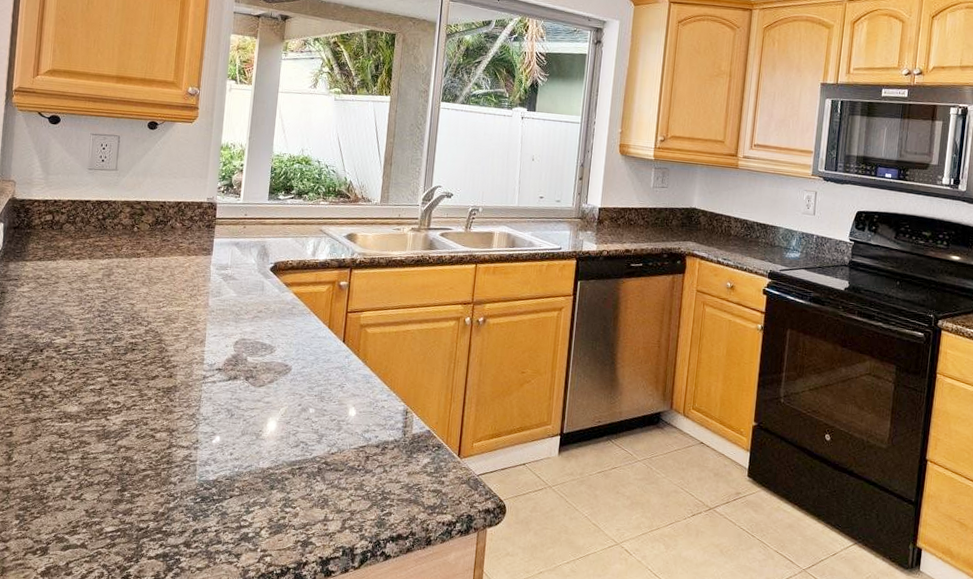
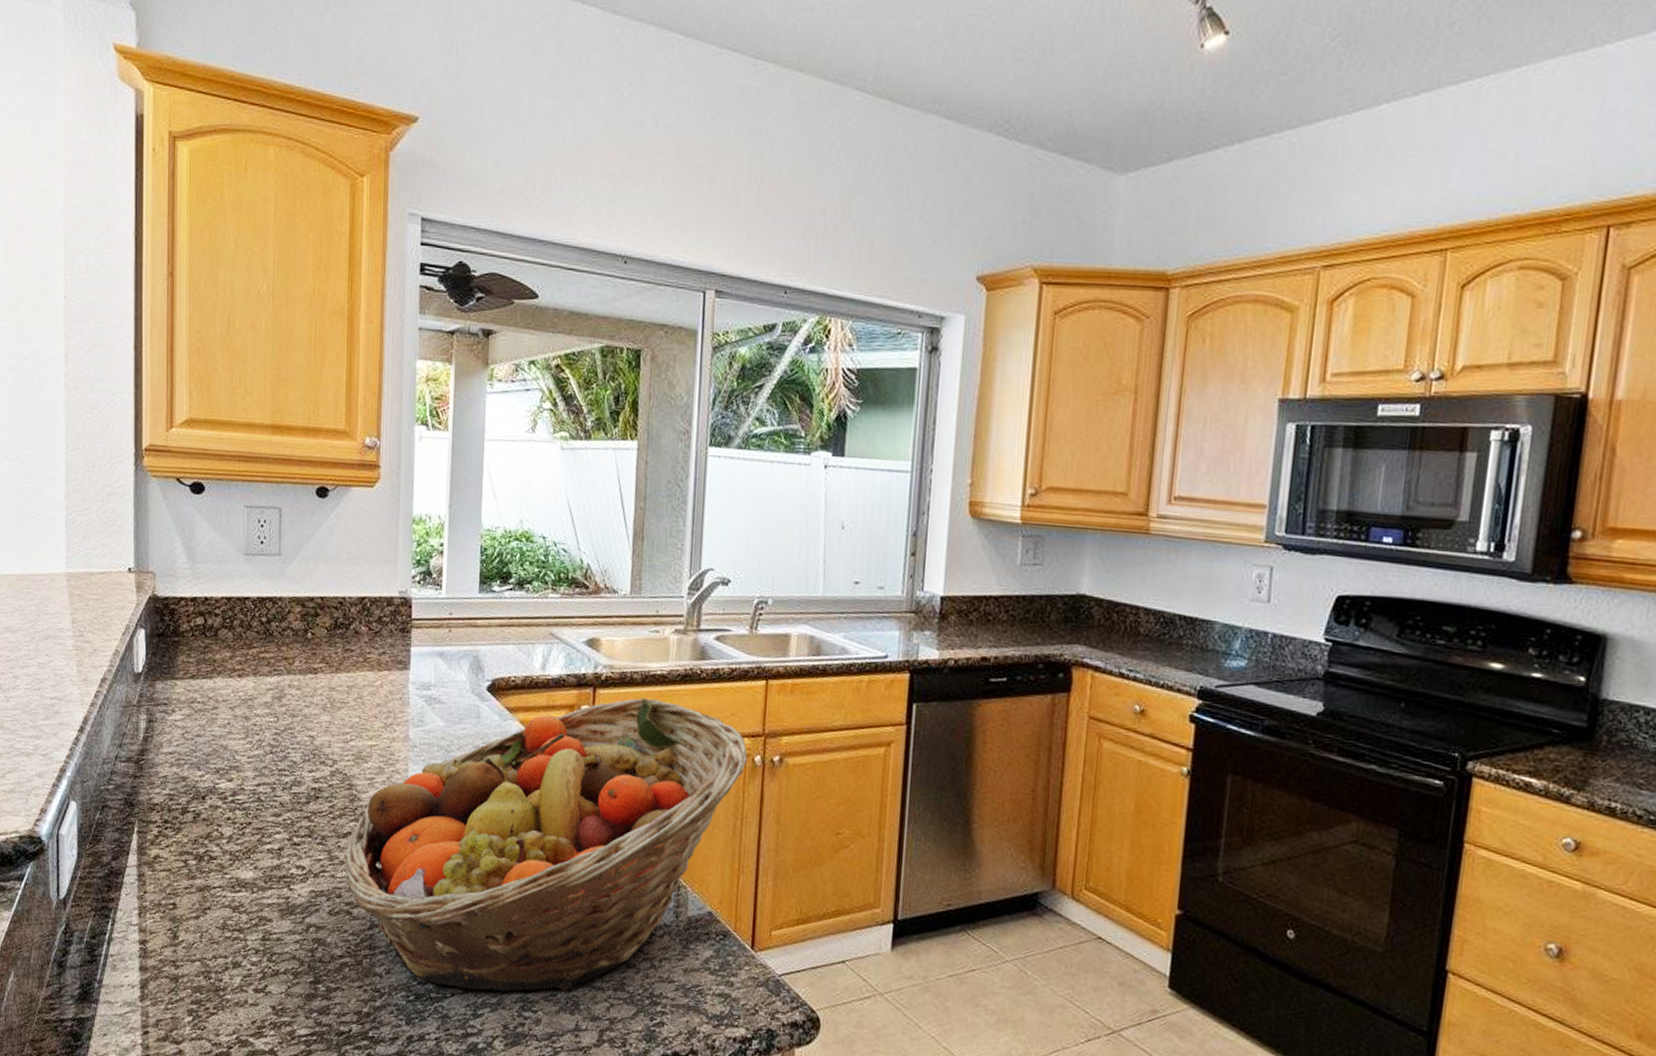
fruit basket: none [151,276,460,494] -> present [344,698,747,992]

